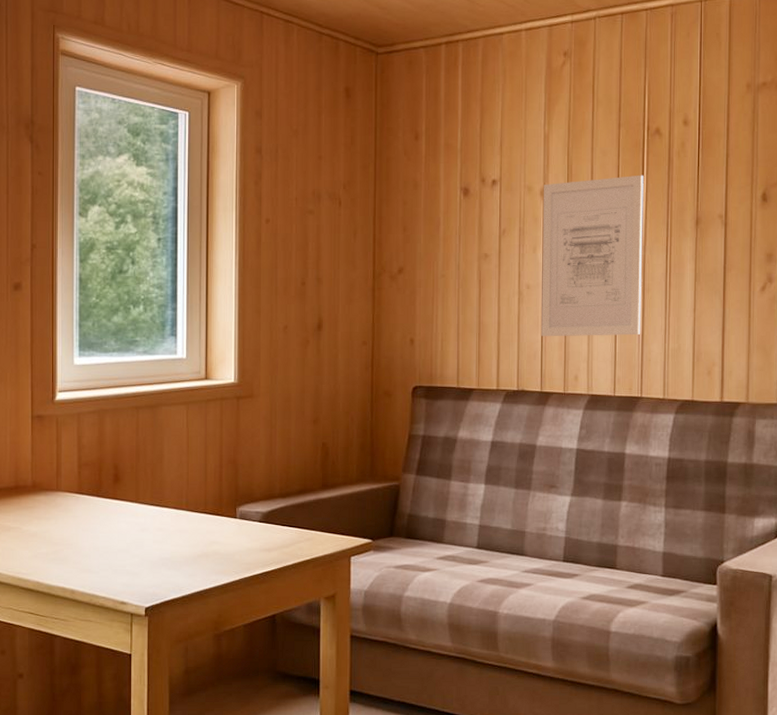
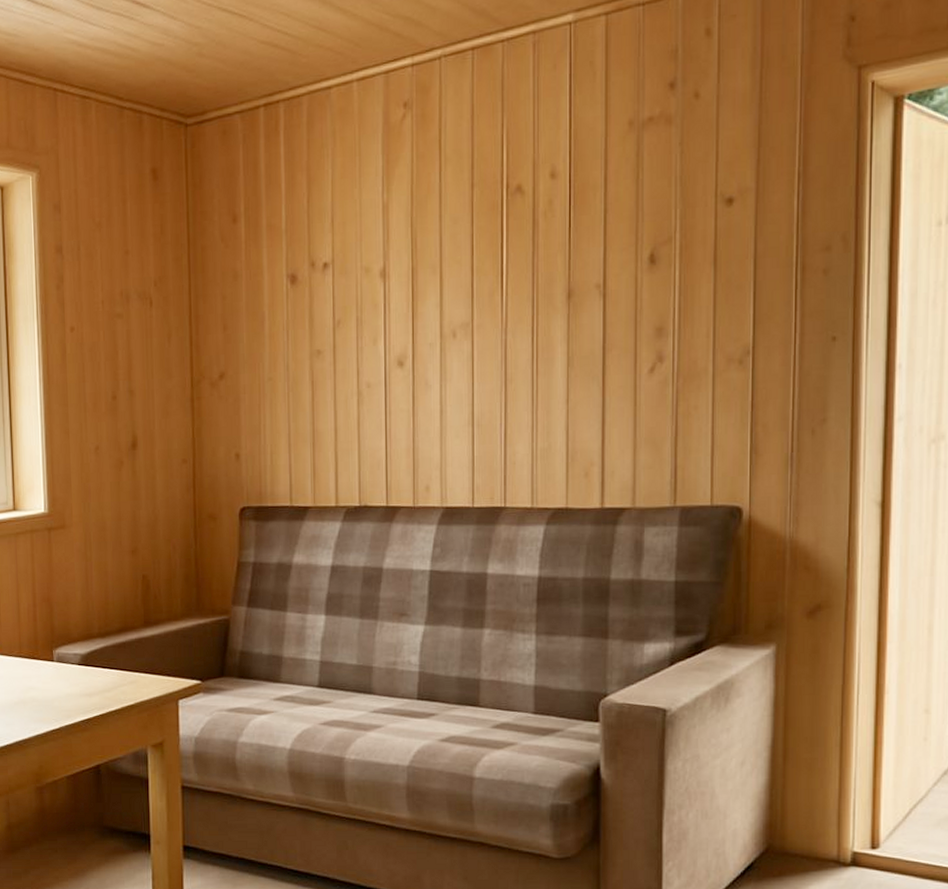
wall art: present [541,175,644,337] -> none [383,243,504,443]

